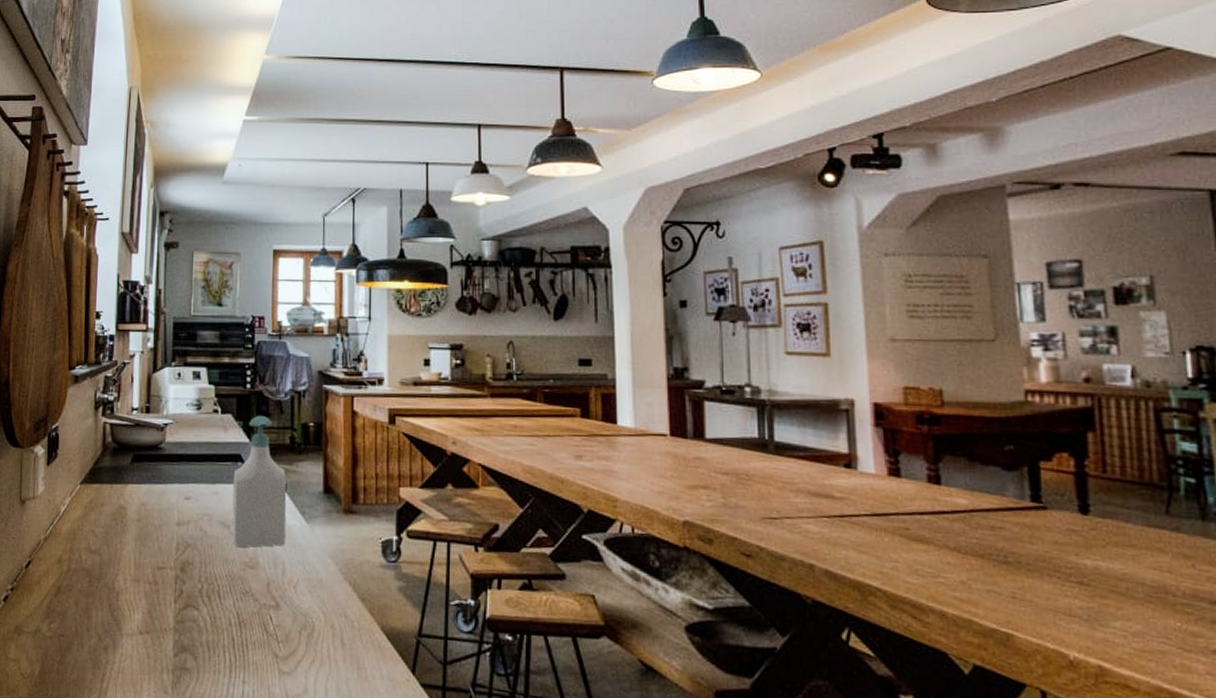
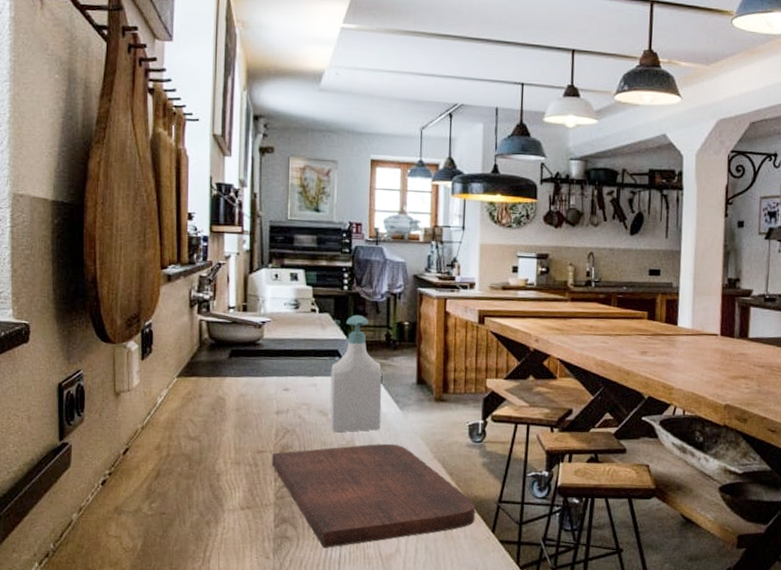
cutting board: none [171,561,392,685] -> present [271,443,476,549]

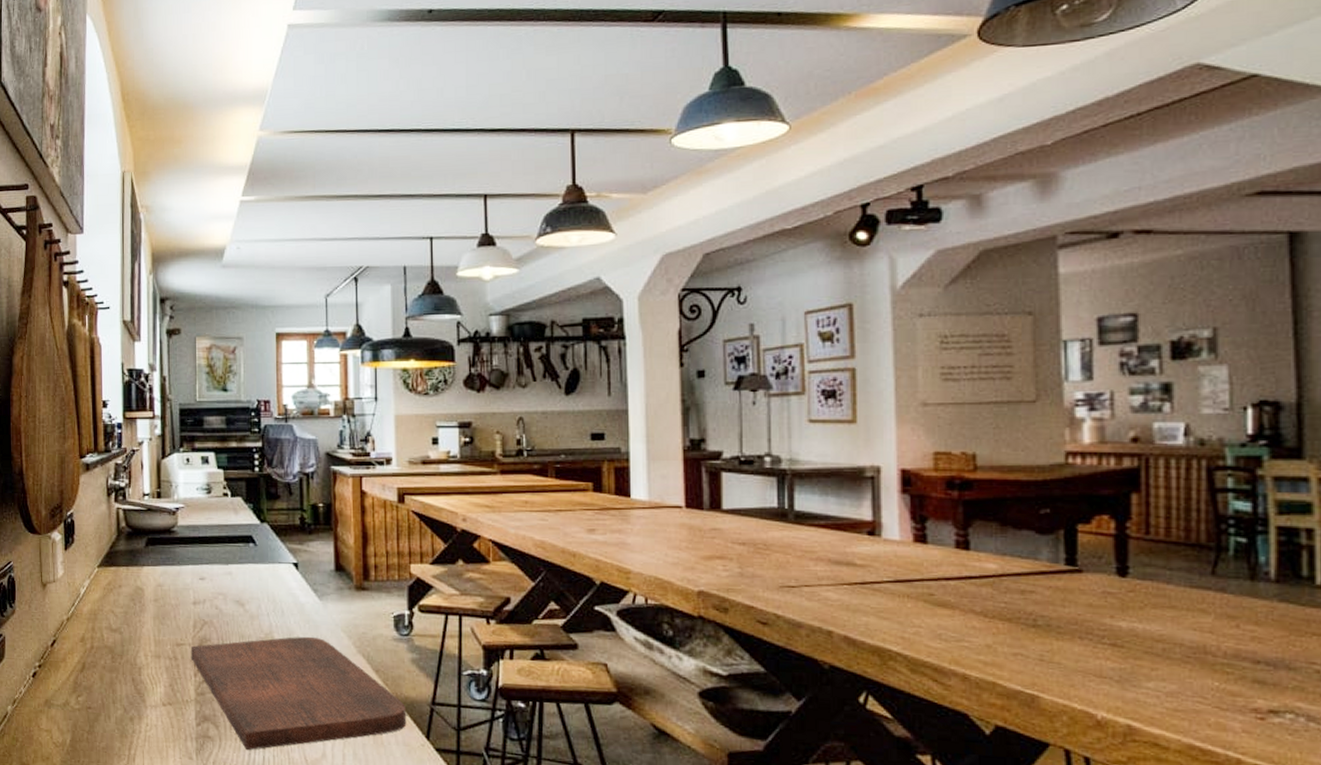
soap bottle: present [329,314,382,433] -> none [246,497,299,624]

